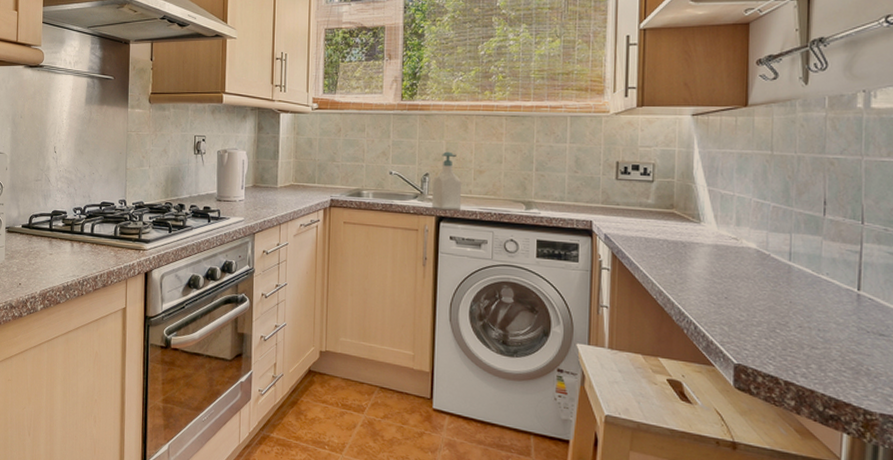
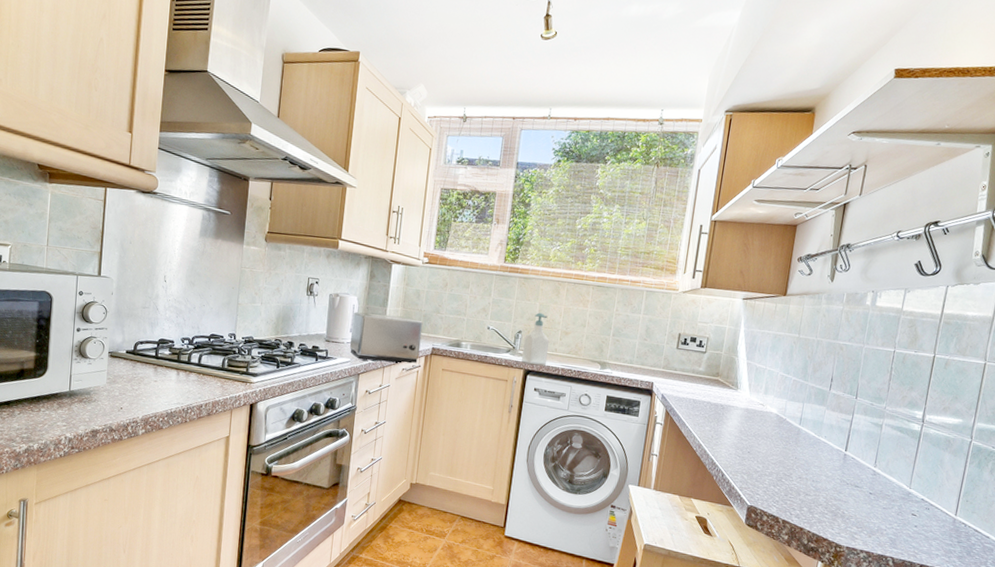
toaster: none [243,167,318,219] -> present [350,312,423,364]

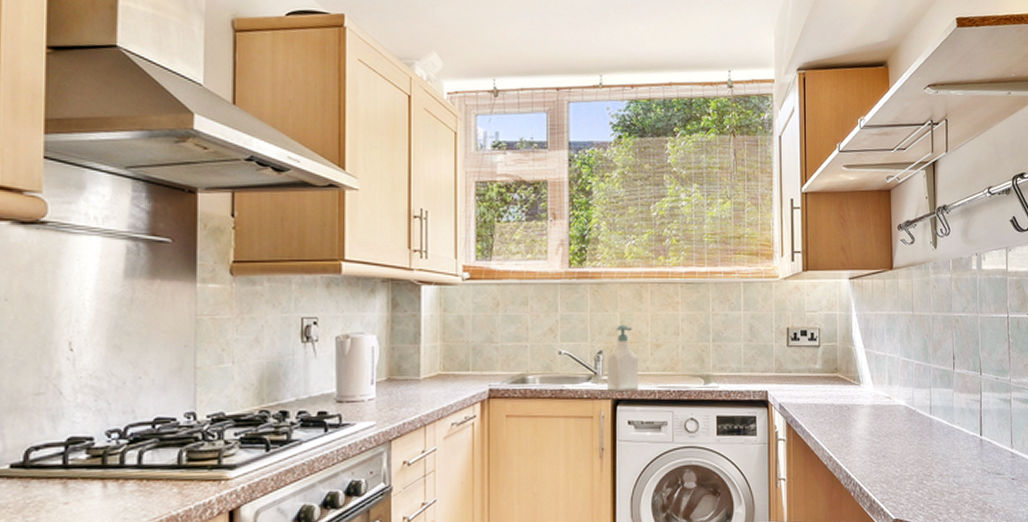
toaster: present [350,312,423,364] -> none [374,353,473,420]

